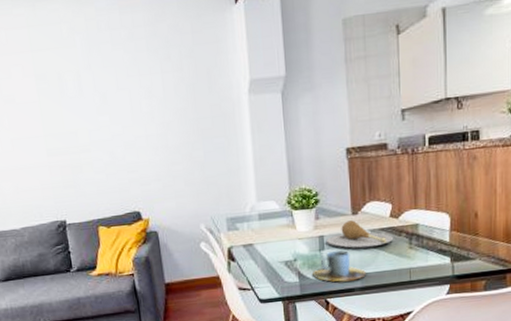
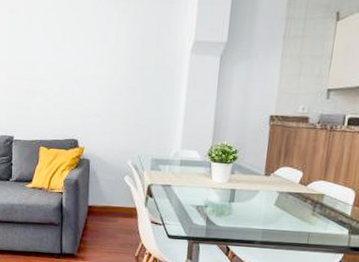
cup: present [311,250,367,282] -> none [218,204,269,234]
plate: present [327,220,394,249] -> none [237,180,300,208]

